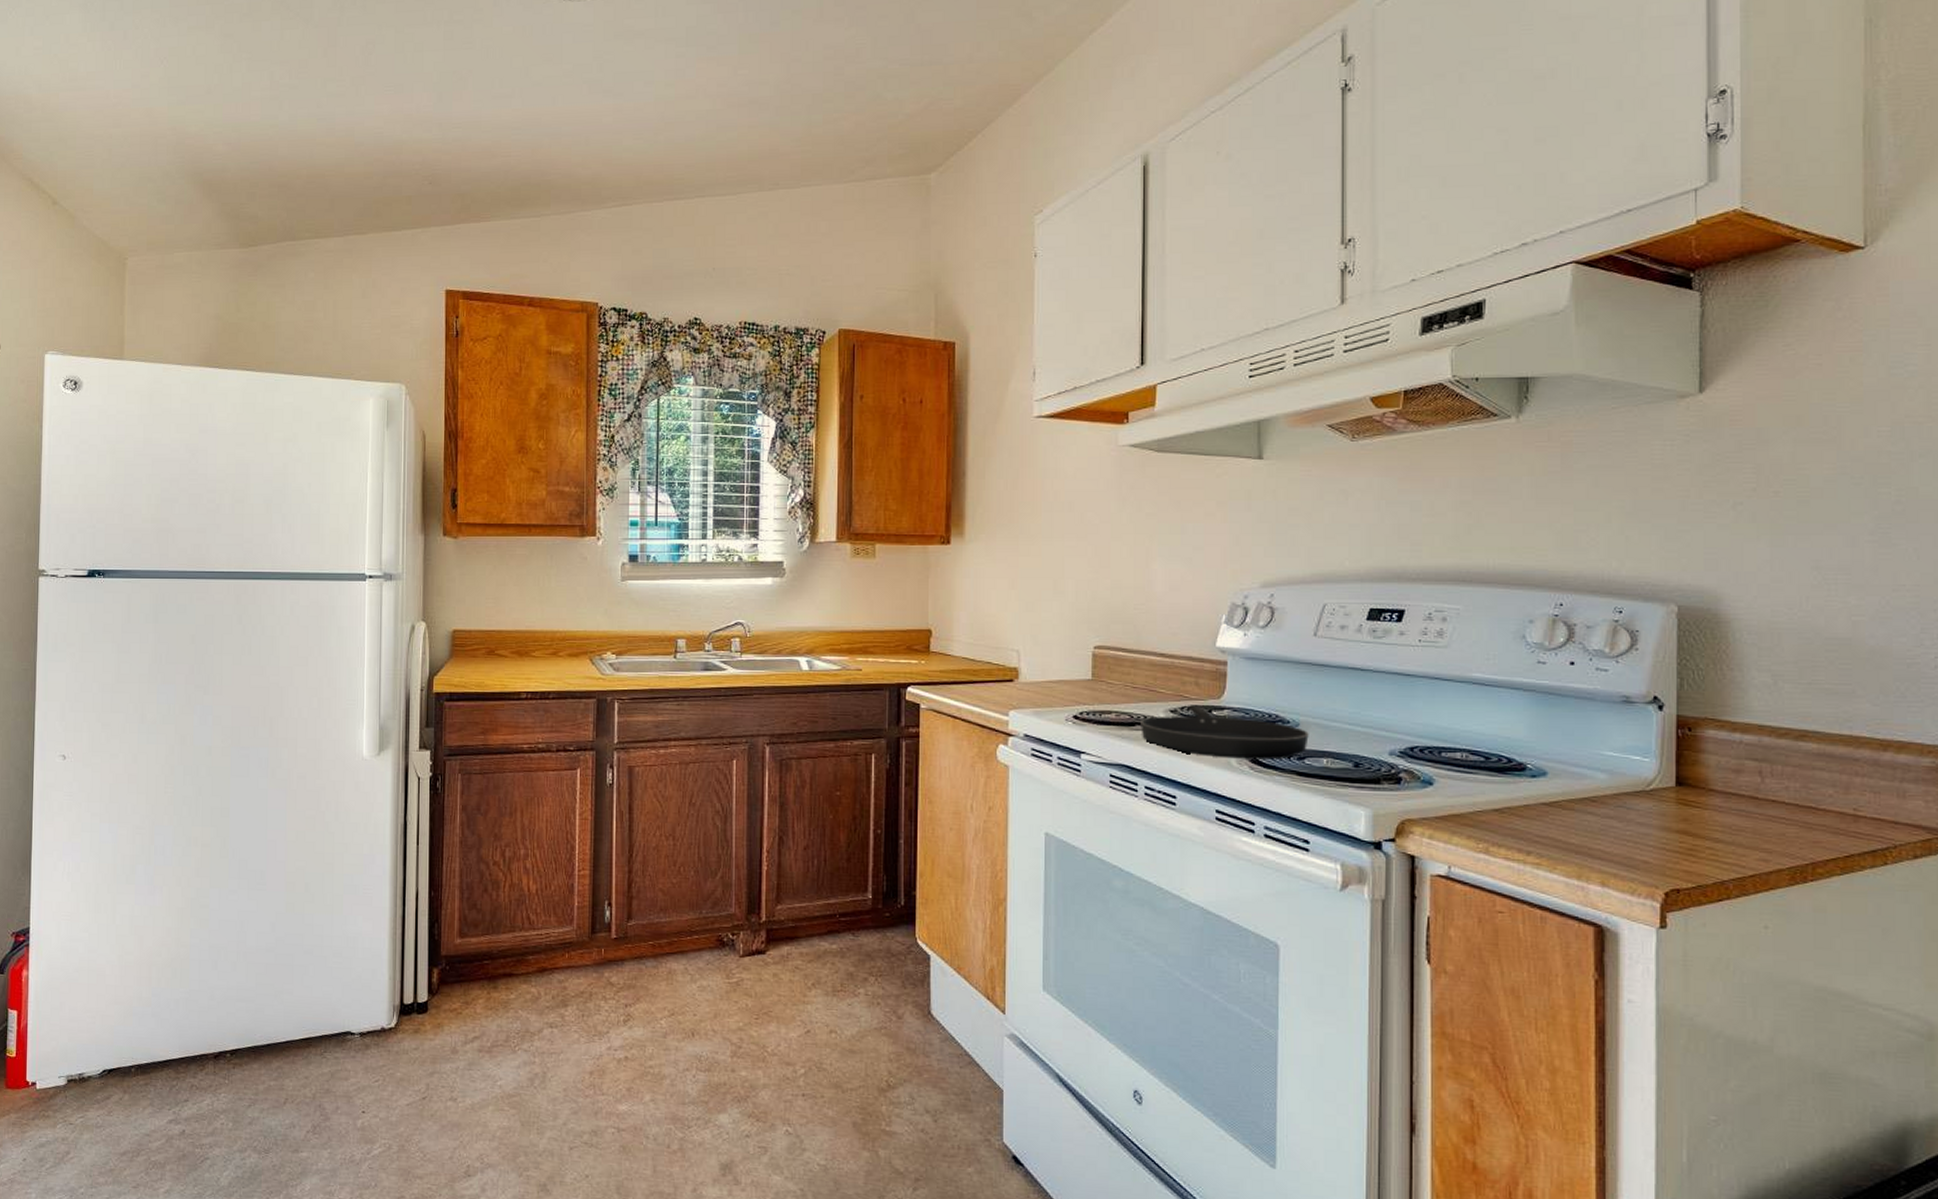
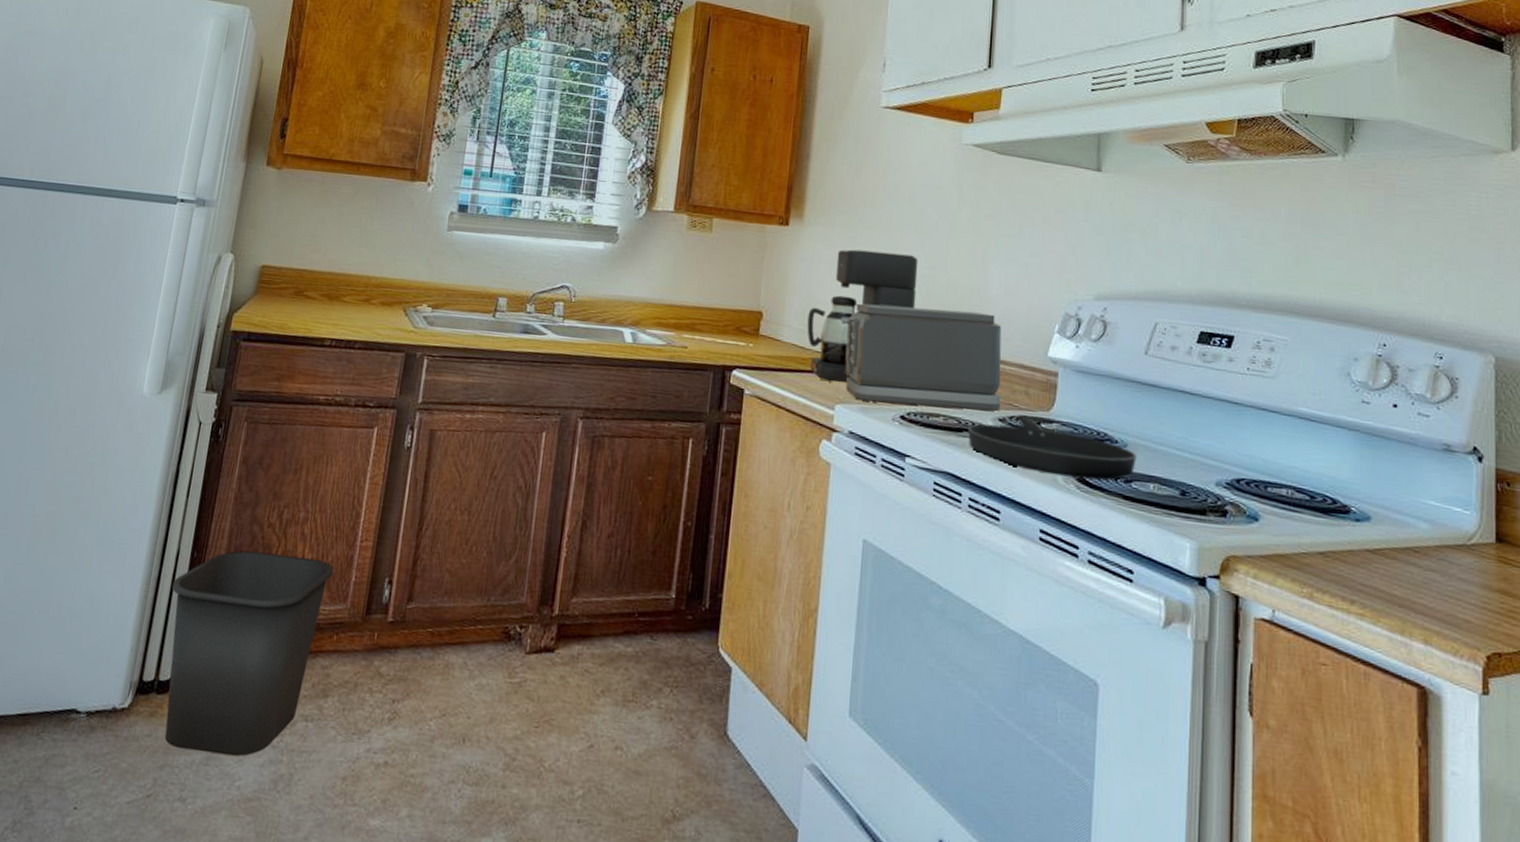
waste bin: none [416,886,558,1060] -> present [164,550,334,756]
coffee maker: none [976,561,1082,690] -> present [807,249,919,384]
toaster: none [1009,610,1171,705] -> present [840,303,1002,411]

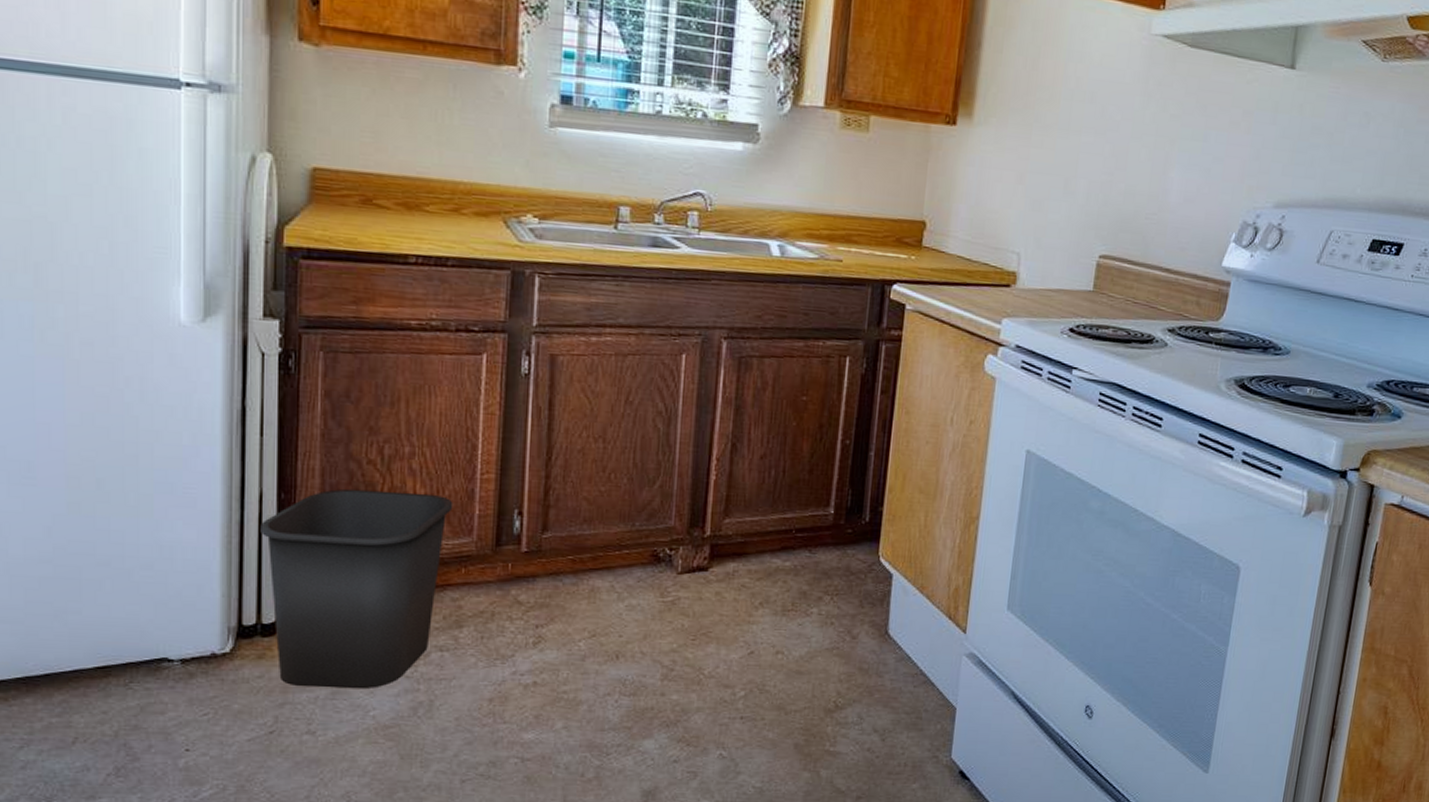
coffee maker: present [807,249,919,384] -> none [974,152,1097,297]
toaster: present [840,303,1002,411] -> none [1010,212,1179,322]
frying pan: present [968,415,1137,480] -> none [1136,325,1298,386]

